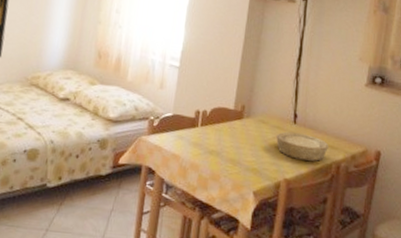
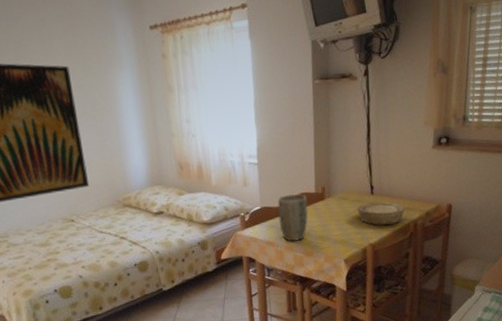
plant pot: none [189,106,224,160] -> present [277,193,308,241]

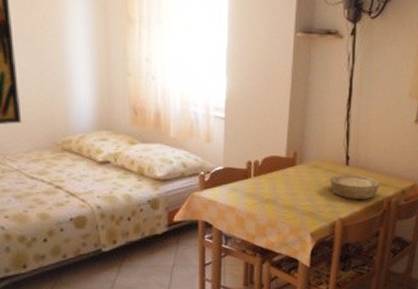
plant pot: present [277,193,308,241] -> none [242,156,277,208]

